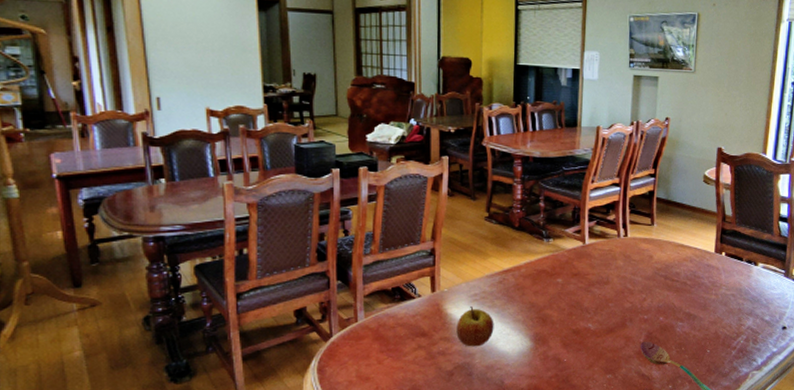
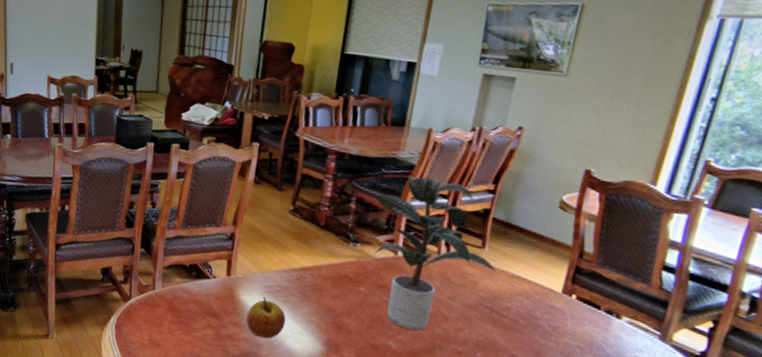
potted plant: none [559,170,665,309] -> present [374,177,497,331]

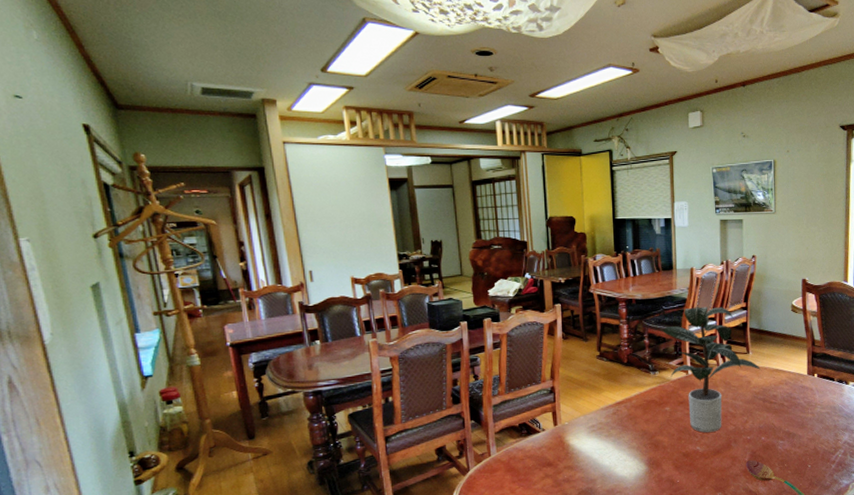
apple: present [246,296,286,339] -> none [578,436,612,474]

